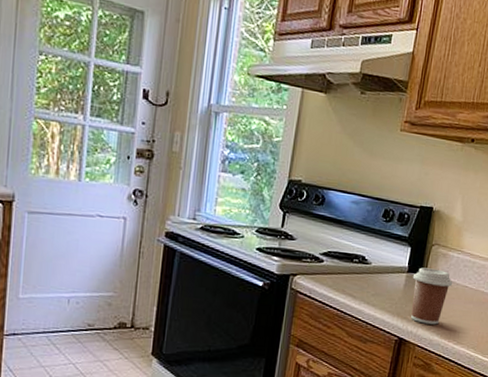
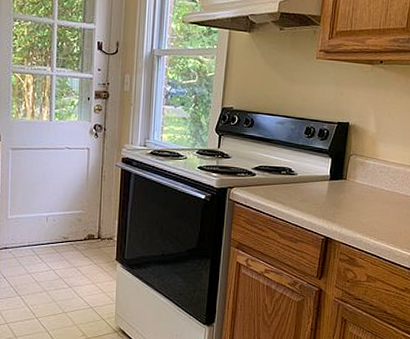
coffee cup: present [411,267,453,325] -> none [334,175,371,224]

